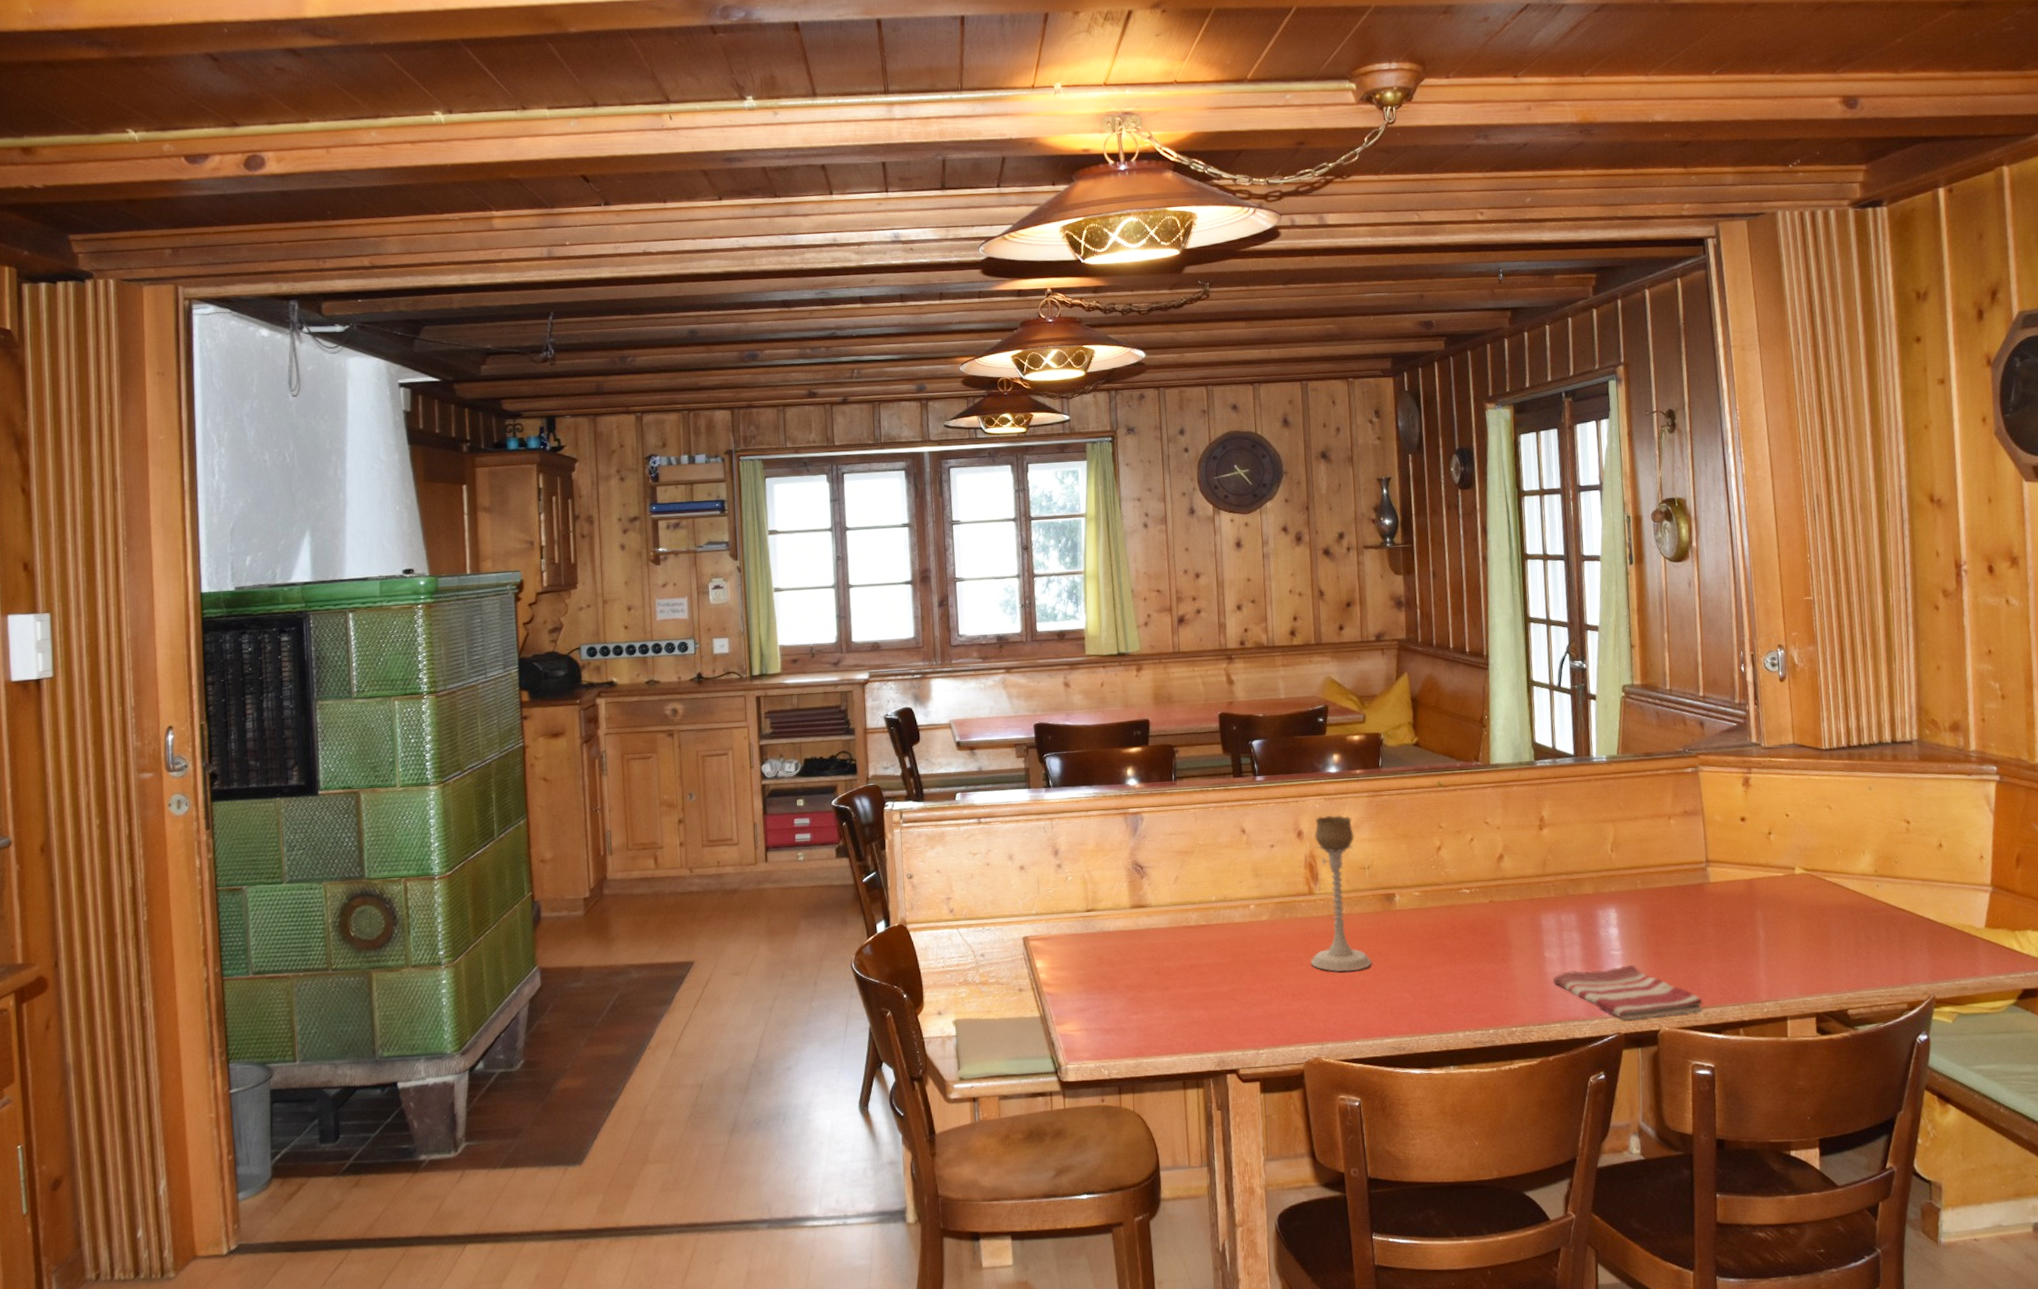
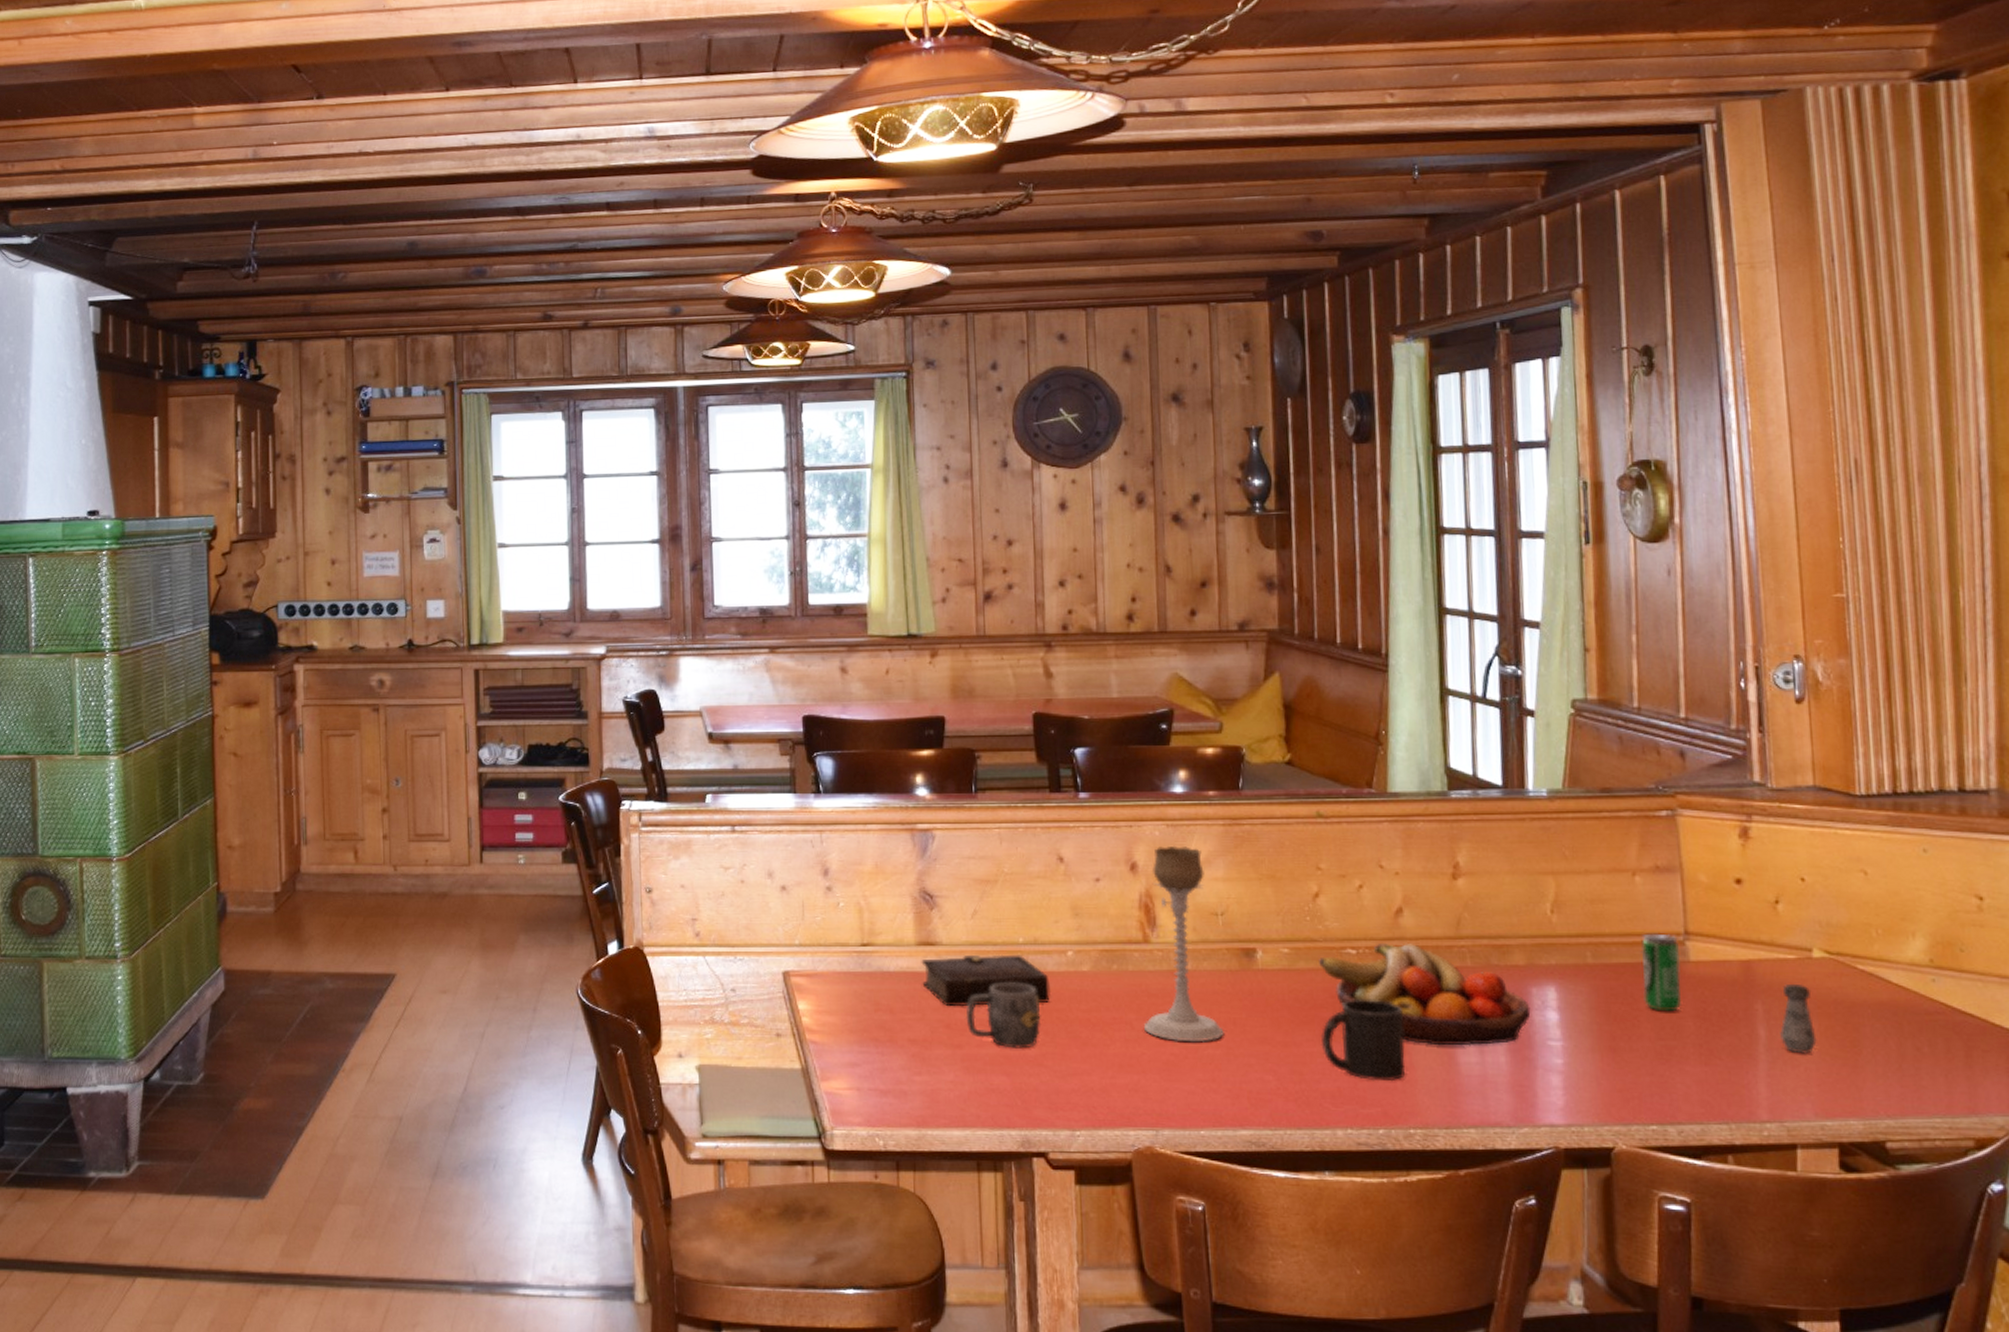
book: none [1135,910,1238,957] -> present [921,954,1050,1007]
mug: none [1171,933,1231,987] -> present [966,982,1041,1049]
fruit bowl: none [1442,882,1598,961] -> present [1319,942,1531,1046]
mug: none [1445,928,1508,992] -> present [1321,1000,1405,1082]
dish towel: present [1553,964,1704,1021] -> none [1467,1060,1677,1132]
beverage can: none [1675,862,1705,923] -> present [1640,933,1681,1012]
salt shaker: none [1774,894,1799,948] -> present [1780,983,1817,1054]

